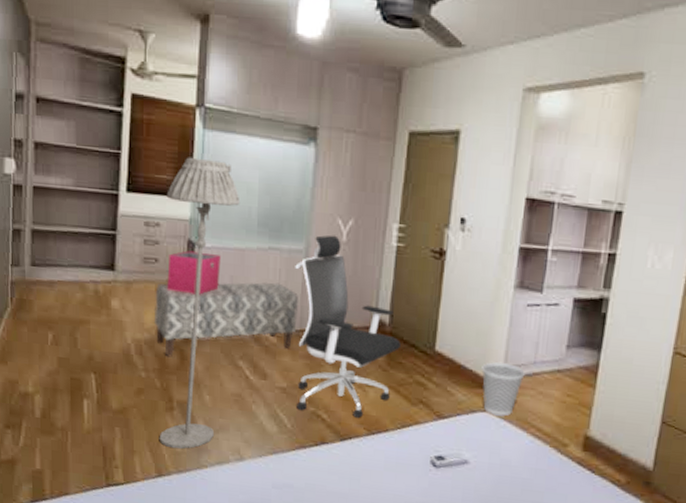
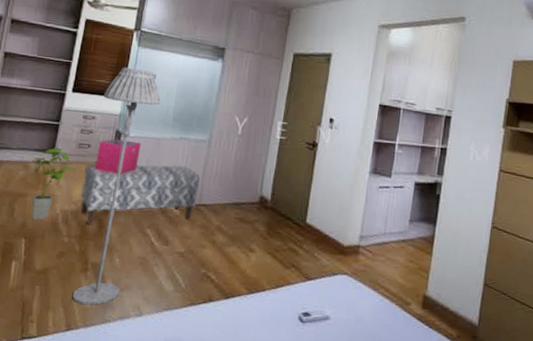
house plant: none [90,262,144,352] -> present [32,147,76,220]
office chair: present [295,235,401,419] -> none [191,129,279,280]
wastebasket: present [482,362,525,417] -> none [342,233,377,279]

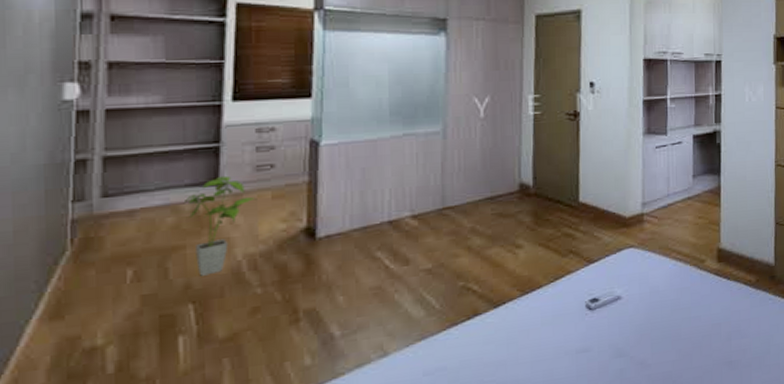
floor lamp: present [72,67,161,306] -> none [282,58,369,365]
bench: present [80,164,200,226] -> none [270,166,439,266]
storage bin: present [95,138,141,175] -> none [286,149,350,196]

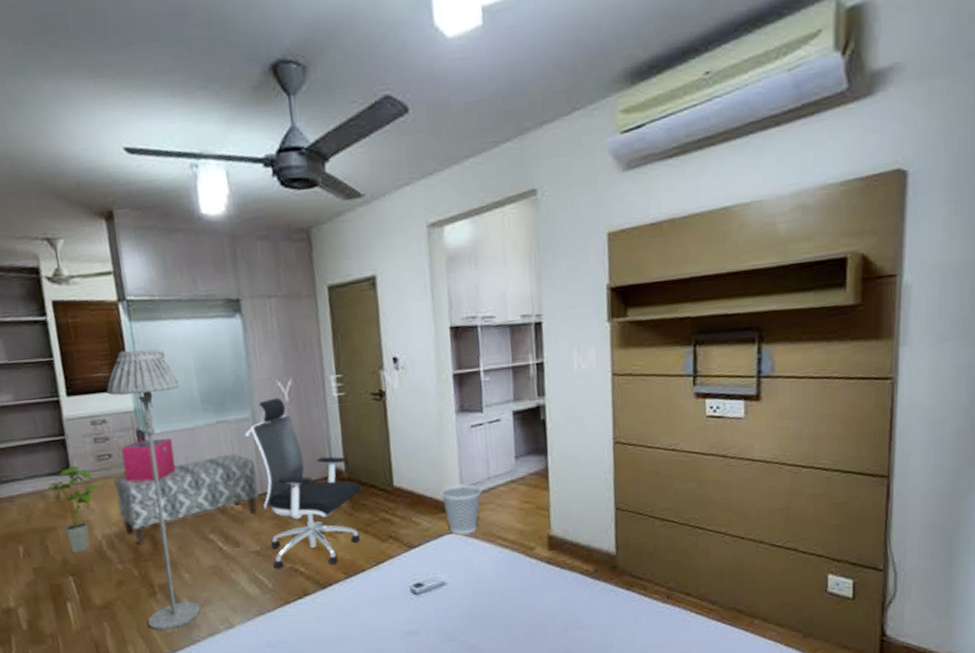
bench: none [270,166,439,266] -> present [115,453,258,546]
floor lamp: none [282,58,369,365] -> present [106,348,201,631]
storage bin: none [286,149,350,196] -> present [121,438,176,483]
office chair: none [433,113,546,288] -> present [245,397,361,569]
wastebasket: none [623,200,661,249] -> present [440,484,482,535]

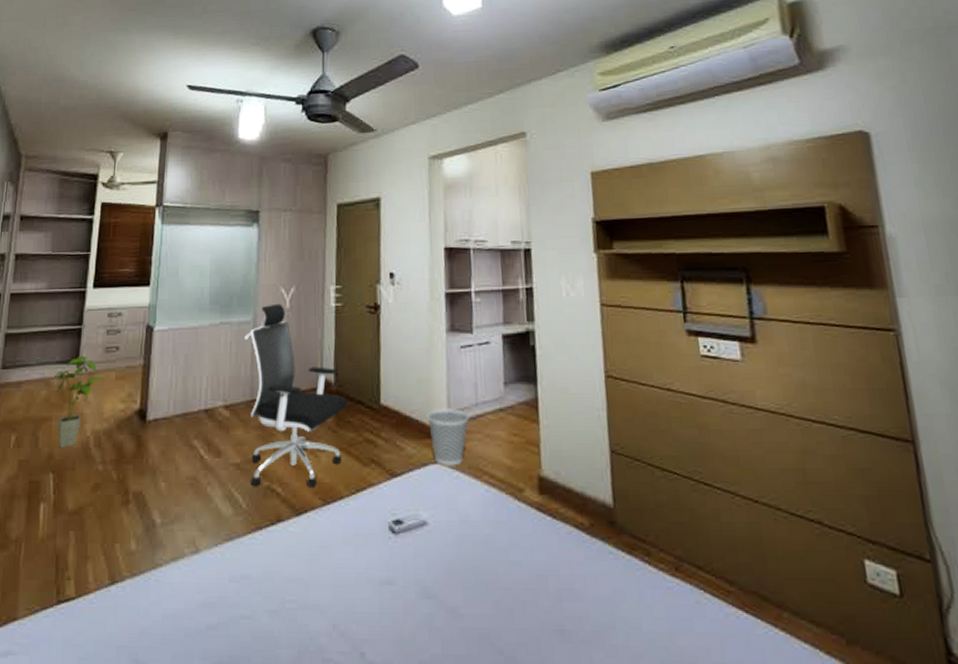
floor lamp: present [106,348,201,631] -> none [113,250,194,548]
bench: present [115,453,258,546] -> none [113,356,248,446]
storage bin: present [121,438,176,483] -> none [127,335,176,378]

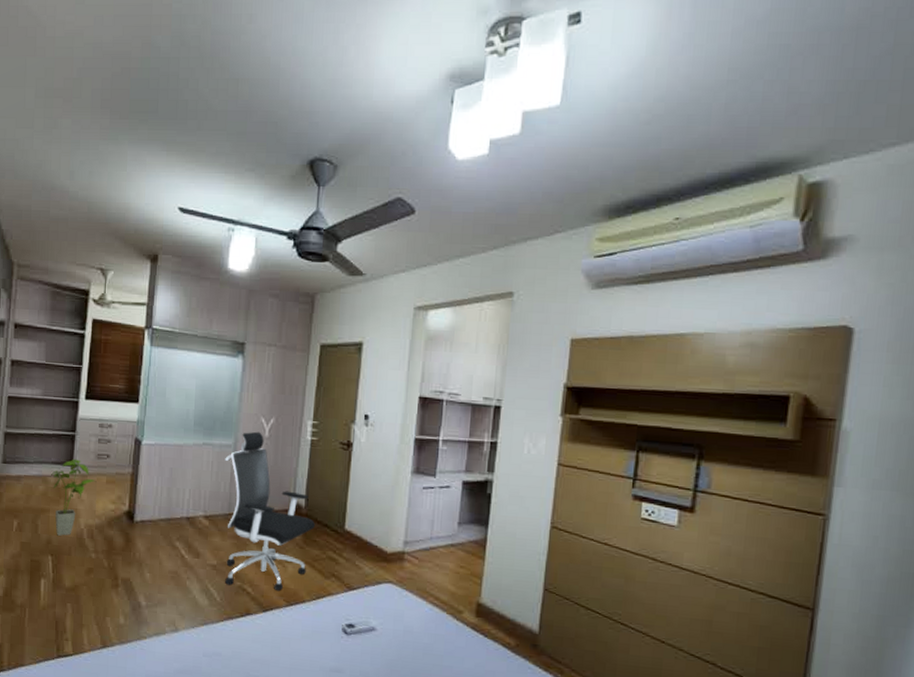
wastebasket: present [427,409,469,466] -> none [385,538,423,587]

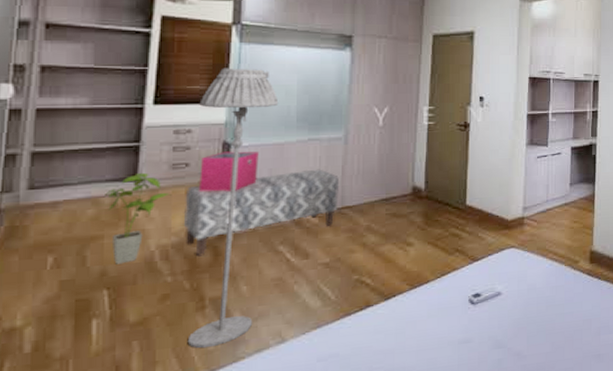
bench: none [104,472,227,540] -> present [183,169,339,257]
floor lamp: none [105,369,180,622] -> present [187,68,279,349]
storage bin: none [116,447,163,485] -> present [199,151,259,193]
office chair: present [225,431,315,592] -> none [335,121,436,281]

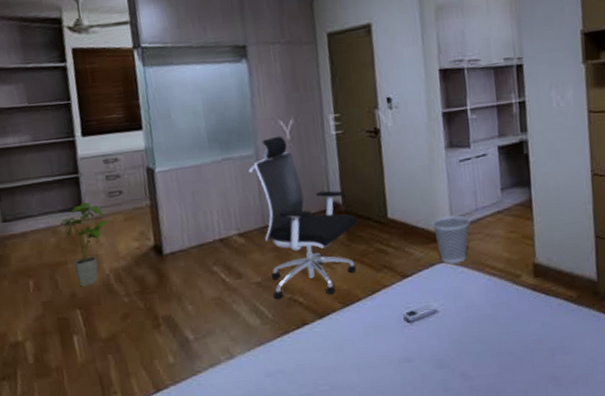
bench: present [183,169,339,257] -> none [124,188,260,279]
floor lamp: present [187,68,279,349] -> none [119,91,203,363]
storage bin: present [199,151,259,193] -> none [131,175,183,218]
office chair: none [335,121,436,281] -> present [248,136,357,300]
wastebasket: none [506,205,540,250] -> present [431,215,471,264]

